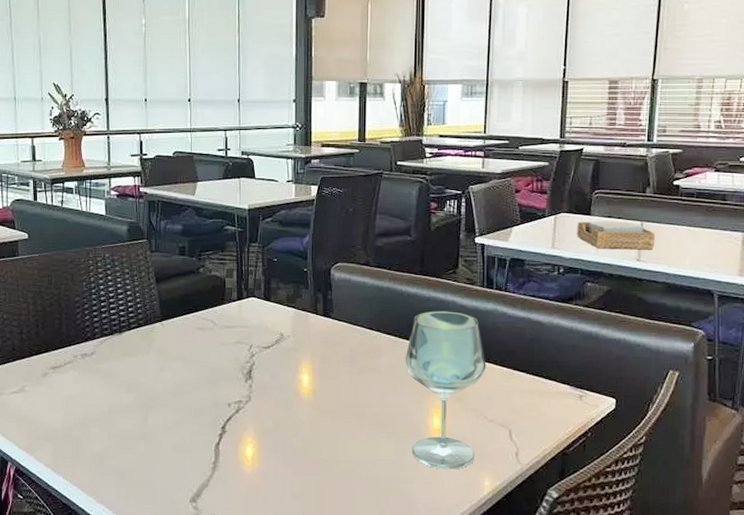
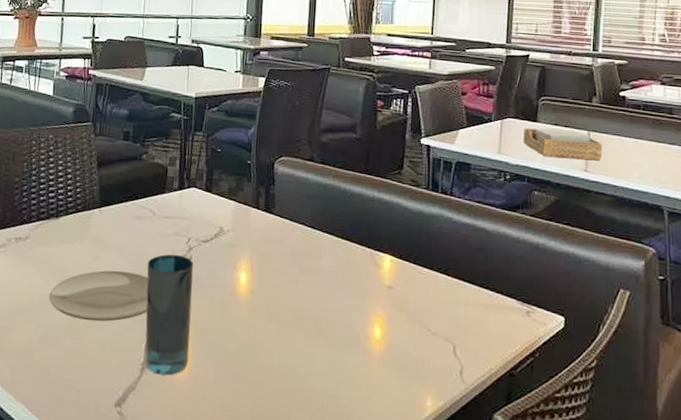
plate: none [119,379,215,427] -> present [49,270,149,322]
cup: none [211,362,258,472] -> present [145,254,193,376]
wine glass: present [405,311,486,470] -> none [346,212,430,386]

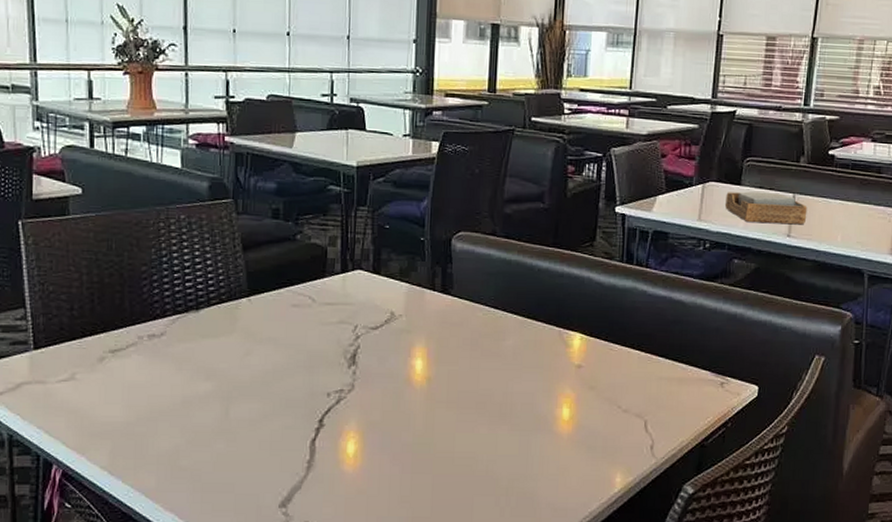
plate: present [49,270,149,322] -> none [194,365,312,421]
cup: present [145,254,193,376] -> none [308,345,362,472]

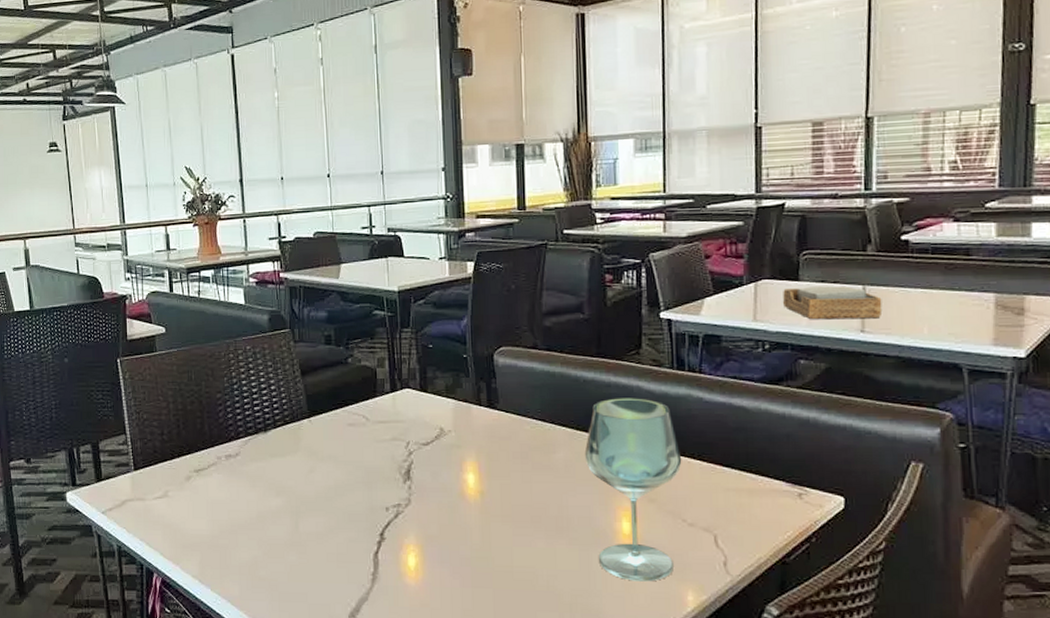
wine glass: none [533,288,623,465] -> present [584,398,682,582]

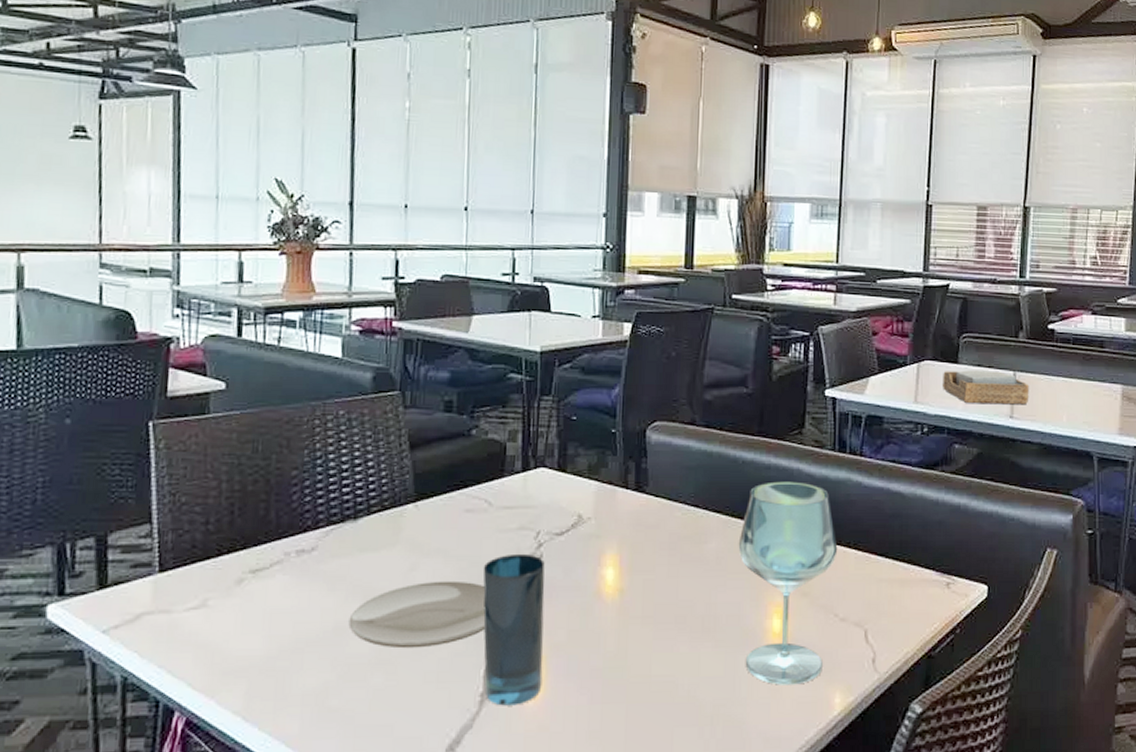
plate: none [267,481,372,534] -> present [348,580,486,649]
cup: none [366,461,421,584] -> present [483,555,545,706]

